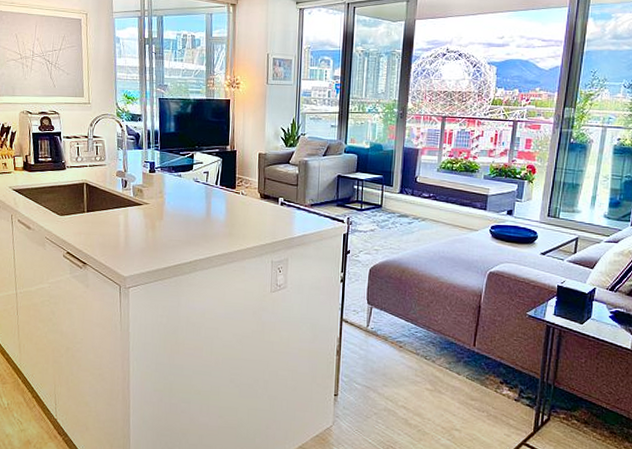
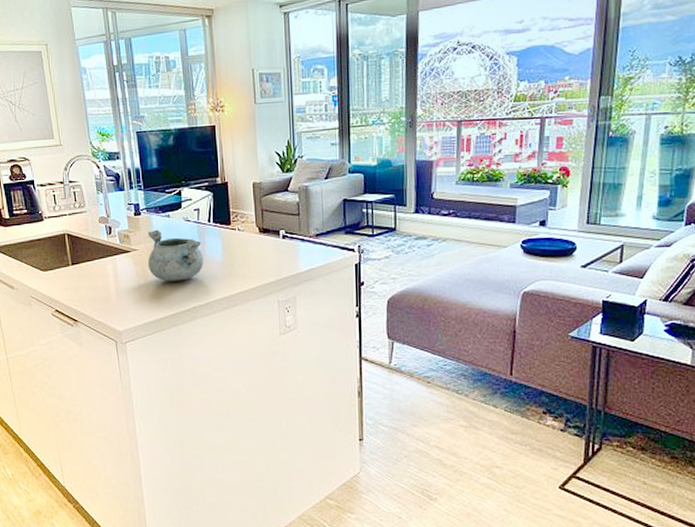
decorative bowl: none [156,187,209,235] -> present [147,229,204,281]

